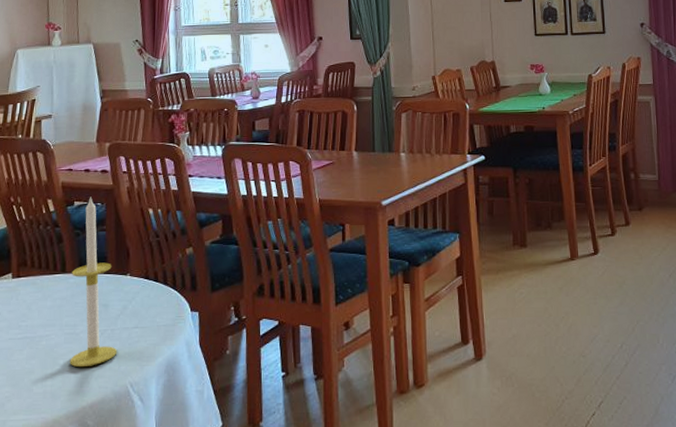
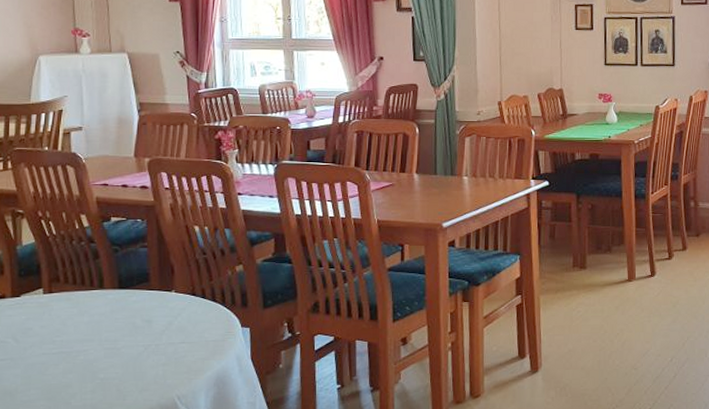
candle: present [70,196,118,368] -> none [111,212,163,382]

